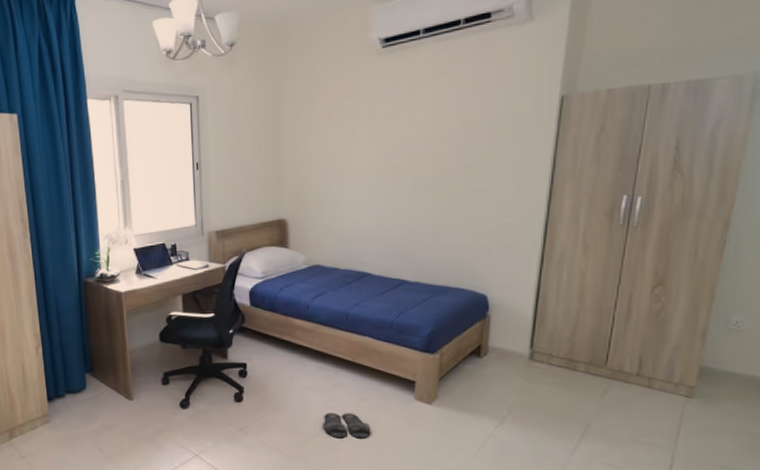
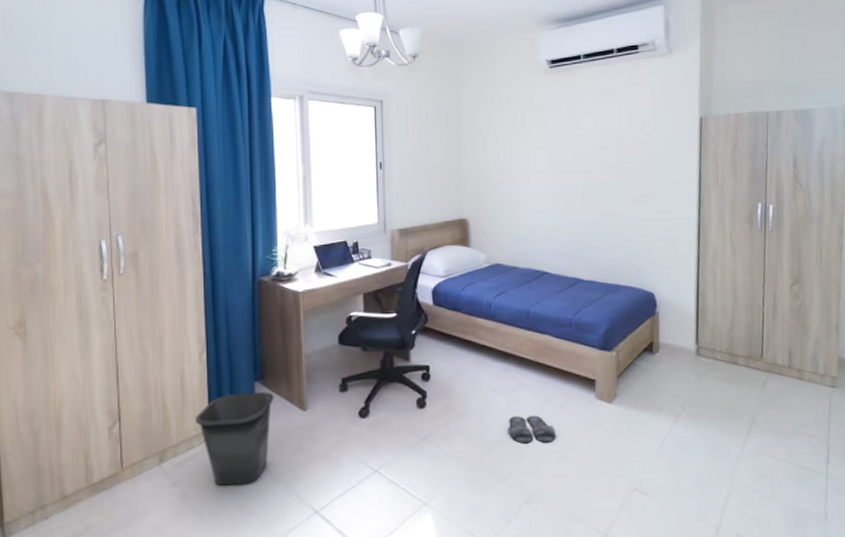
waste bin: none [37,382,103,460] -> present [196,392,274,486]

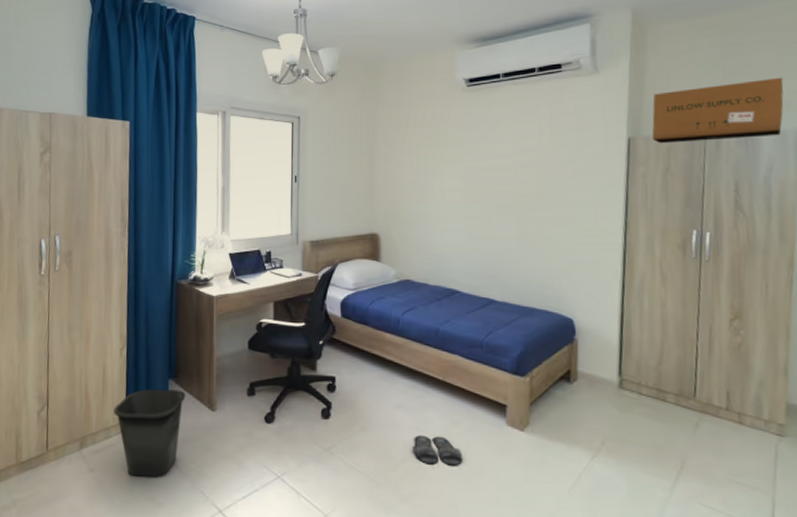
box: none [721,58,834,122] -> present [652,77,784,144]

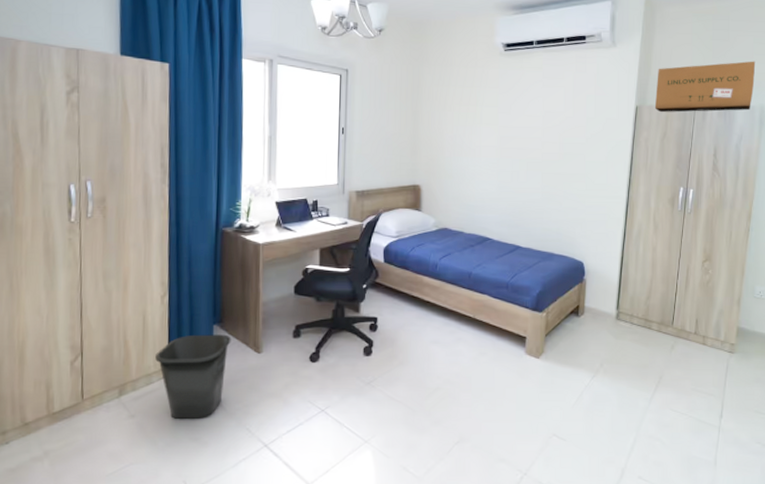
slippers: present [412,435,462,466] -> none [445,366,487,391]

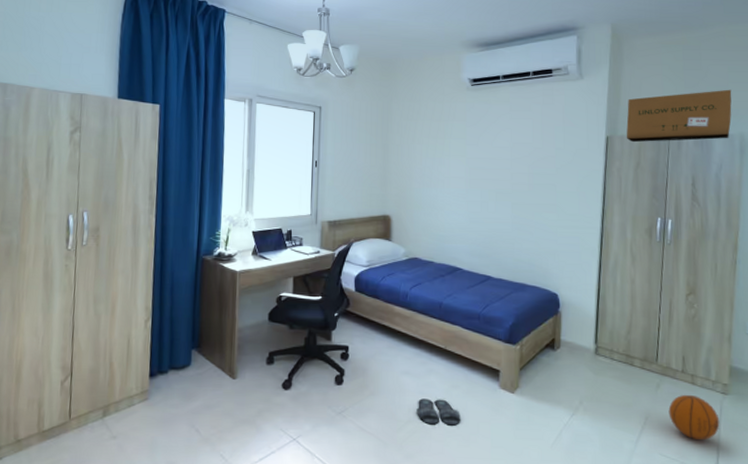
waste bin: present [155,334,231,419] -> none [137,358,208,443]
slippers: none [445,366,487,391] -> present [417,398,460,426]
basketball: none [681,354,726,396] -> present [668,394,720,441]

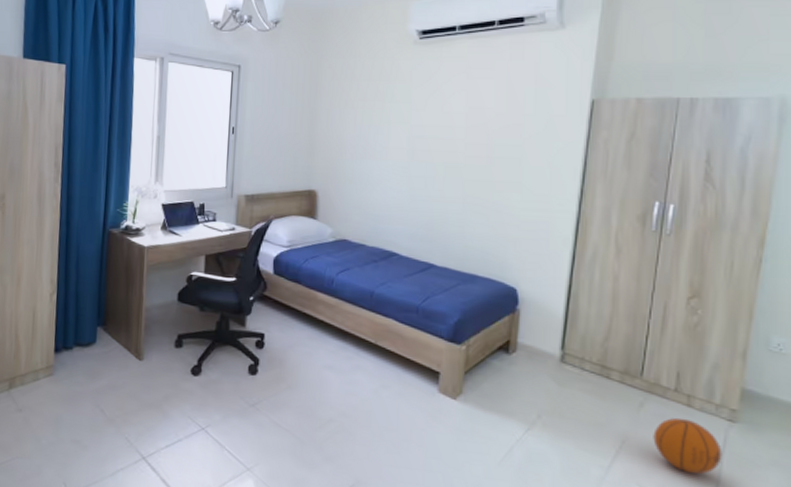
slippers: present [417,398,460,426] -> none [339,397,390,430]
box: present [626,89,732,143] -> none [618,38,773,108]

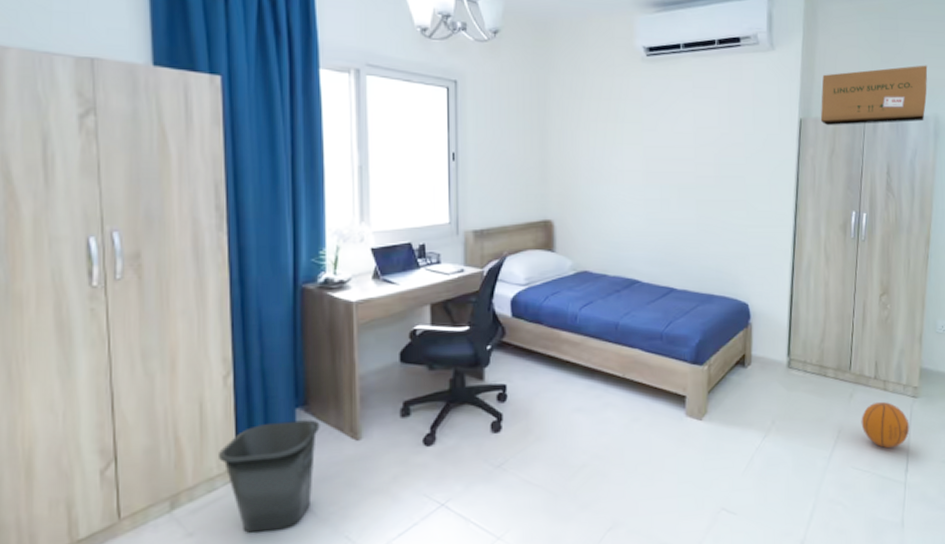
waste bin: none [42,334,114,421] -> present [219,419,320,533]
box: none [618,38,773,108] -> present [820,65,928,126]

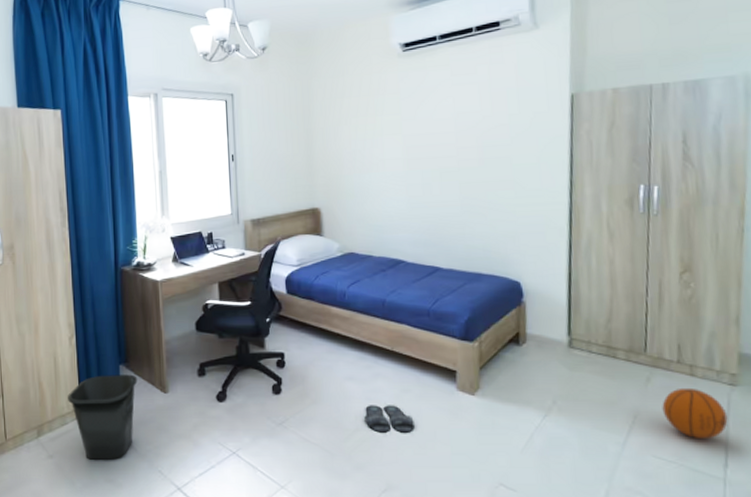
slippers: none [592,436,643,467] -> present [364,405,415,433]
box: present [820,65,928,126] -> none [595,20,733,98]

